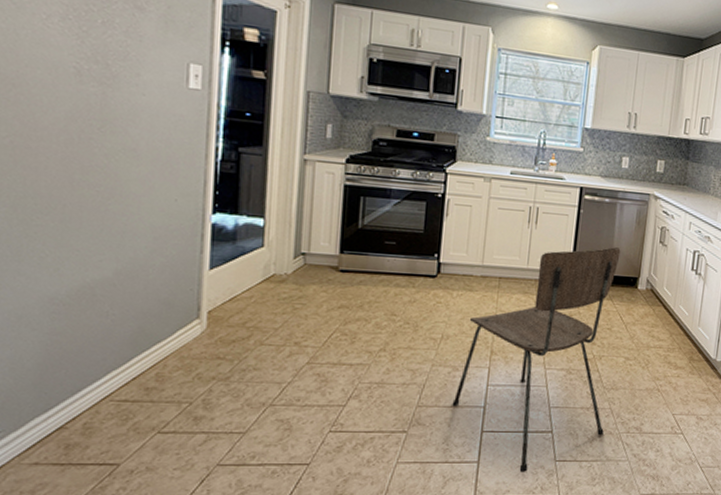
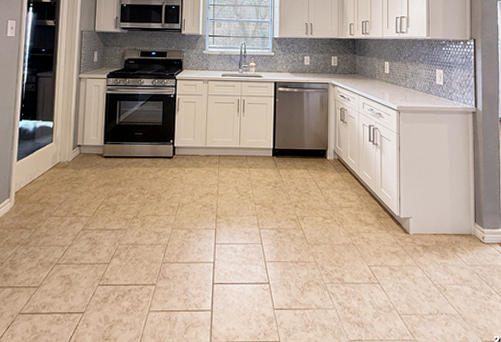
dining chair: present [452,247,621,473] -> none [189,127,312,320]

